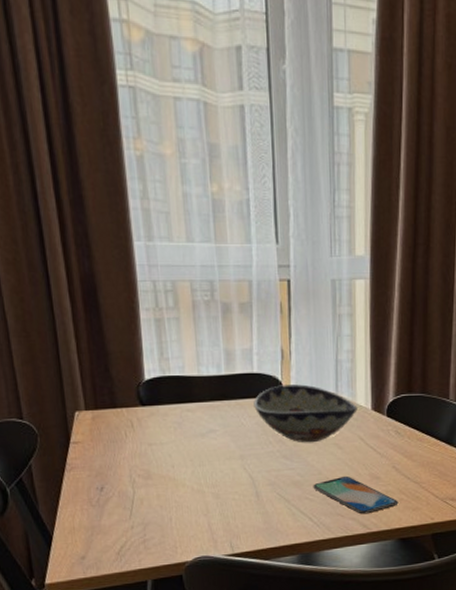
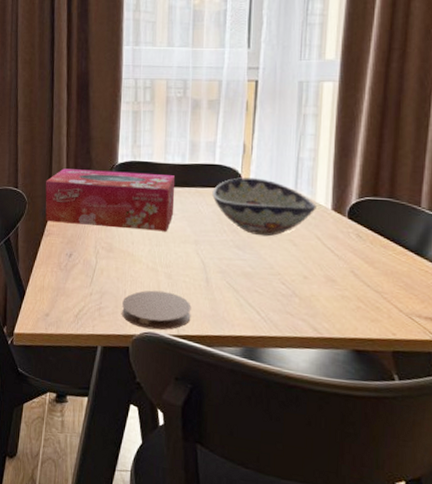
tissue box: none [59,388,215,455] -> present [45,168,175,232]
coaster: none [169,512,245,554] -> present [122,290,192,331]
smartphone: present [313,475,399,514] -> none [263,273,355,318]

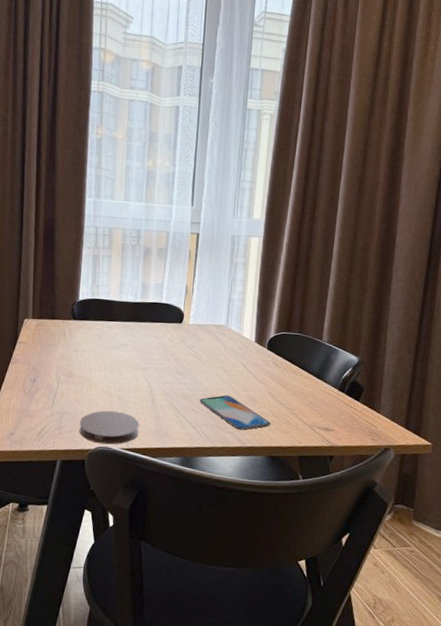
tissue box: present [45,168,175,232] -> none [12,304,128,360]
decorative bowl: present [212,176,316,237] -> none [159,314,243,364]
smartphone: none [263,273,355,318] -> present [199,395,271,431]

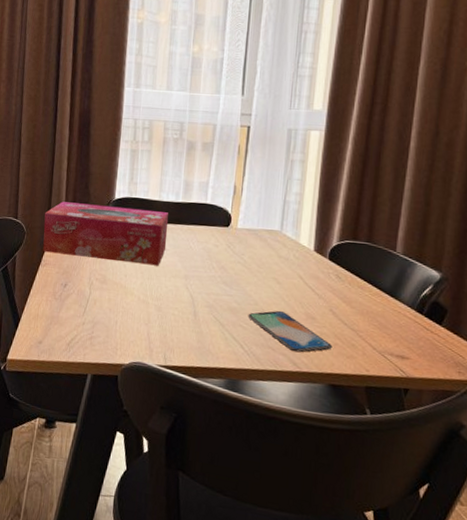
tissue box: none [12,304,128,360] -> present [42,201,169,266]
coaster: present [79,410,139,445] -> none [112,321,179,361]

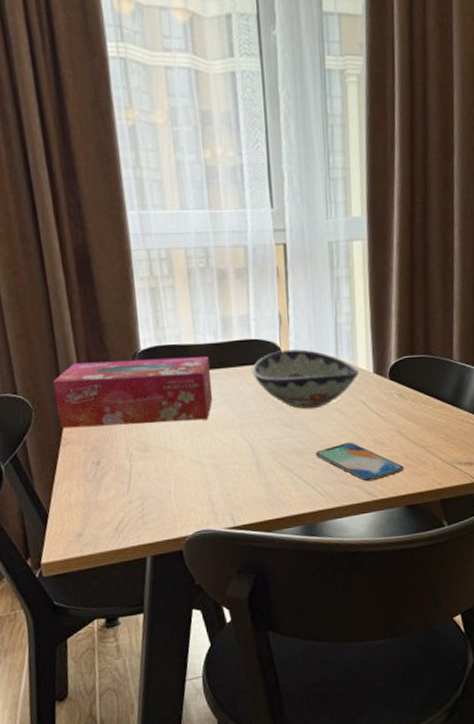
decorative bowl: none [203,216,300,274] -> present [252,349,359,410]

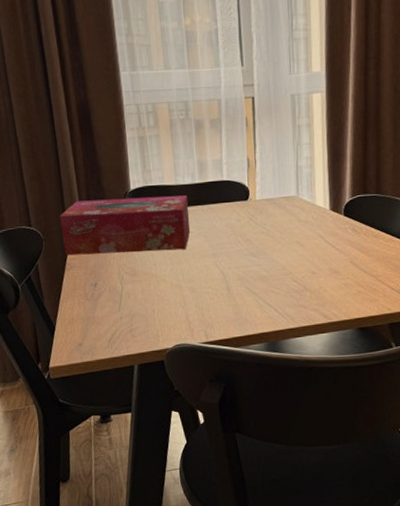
decorative bowl: present [252,349,359,410] -> none [224,189,317,242]
smartphone: present [315,442,405,482] -> none [277,270,357,306]

